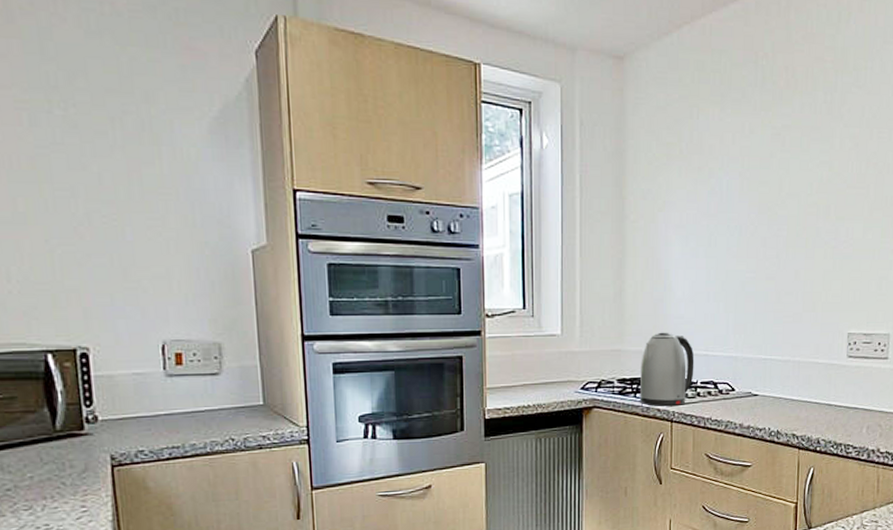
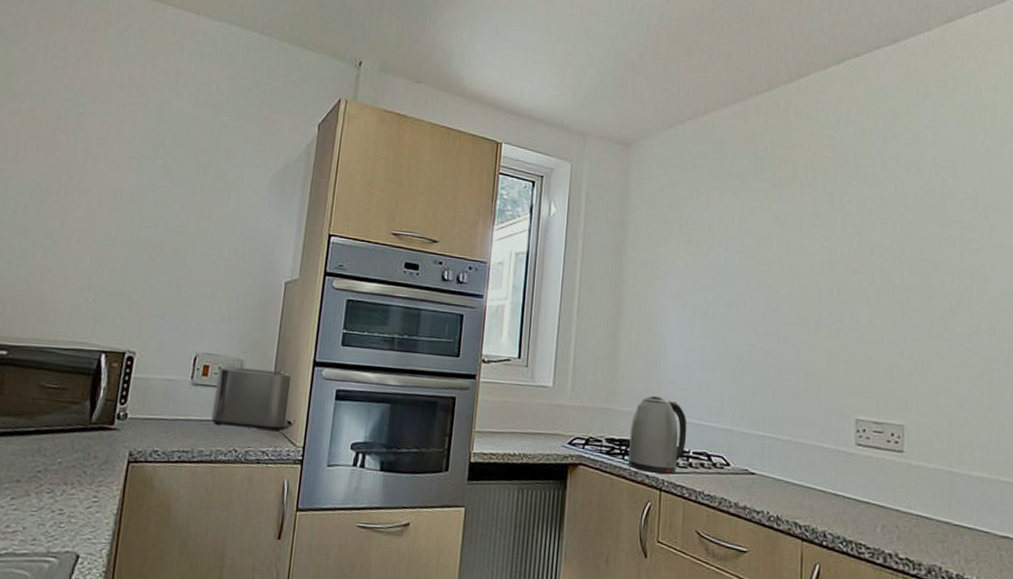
toaster: none [193,350,293,415] -> present [211,366,295,432]

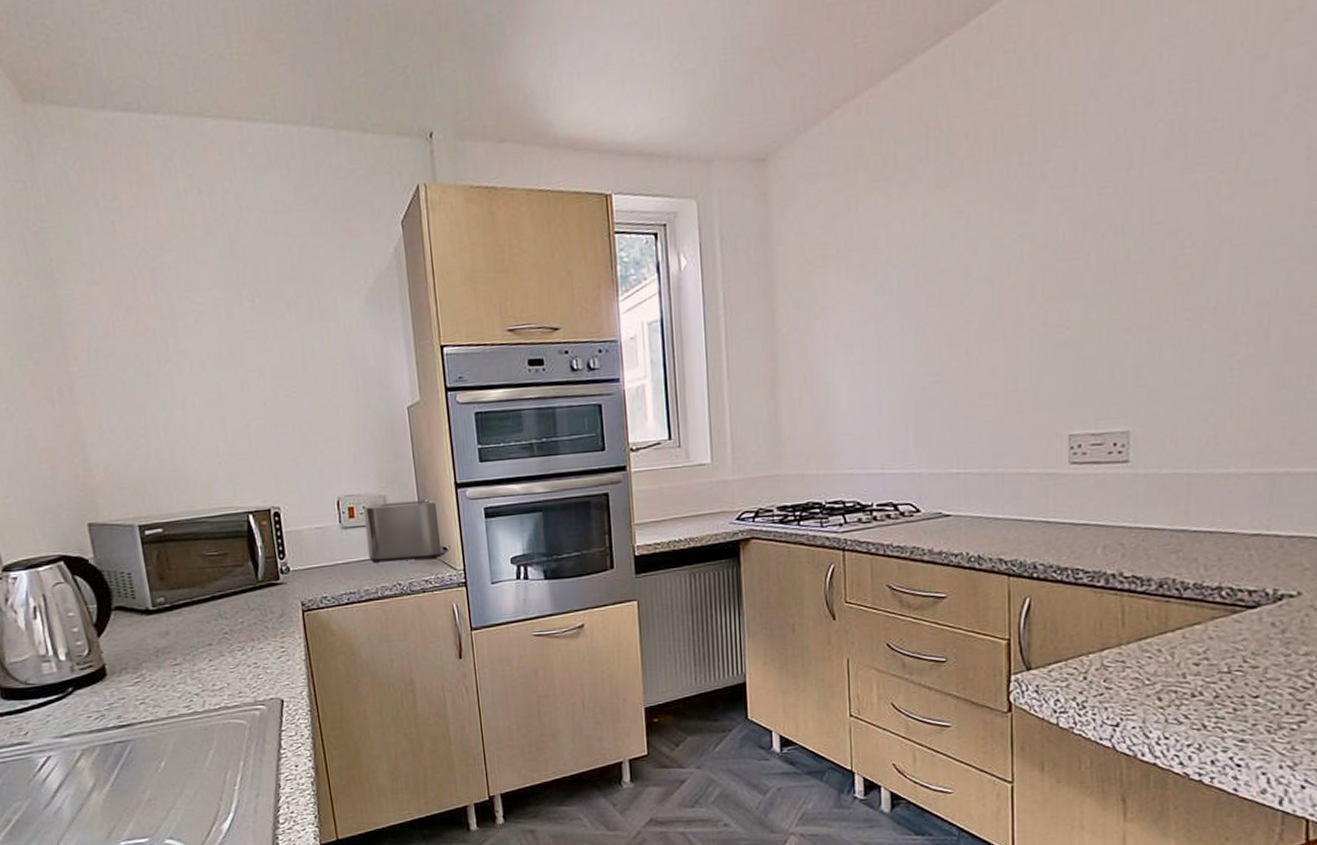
kettle: present [627,395,687,475] -> none [803,451,868,535]

